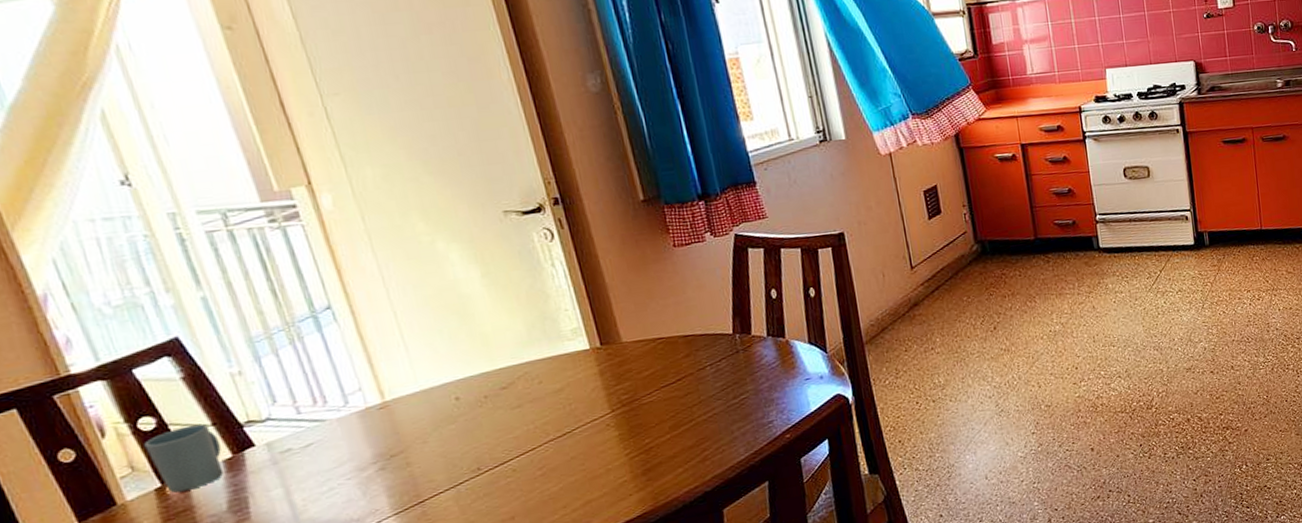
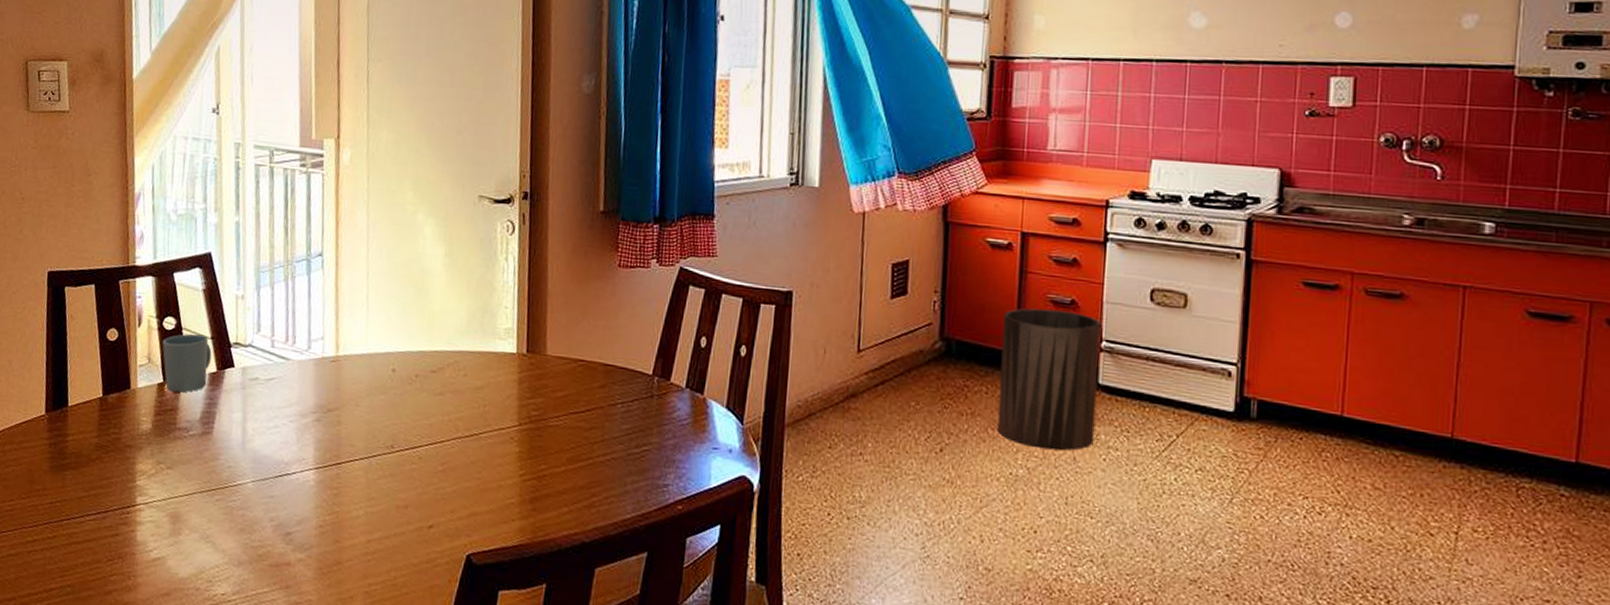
trash can: none [1020,198,1105,308] -> present [996,308,1102,451]

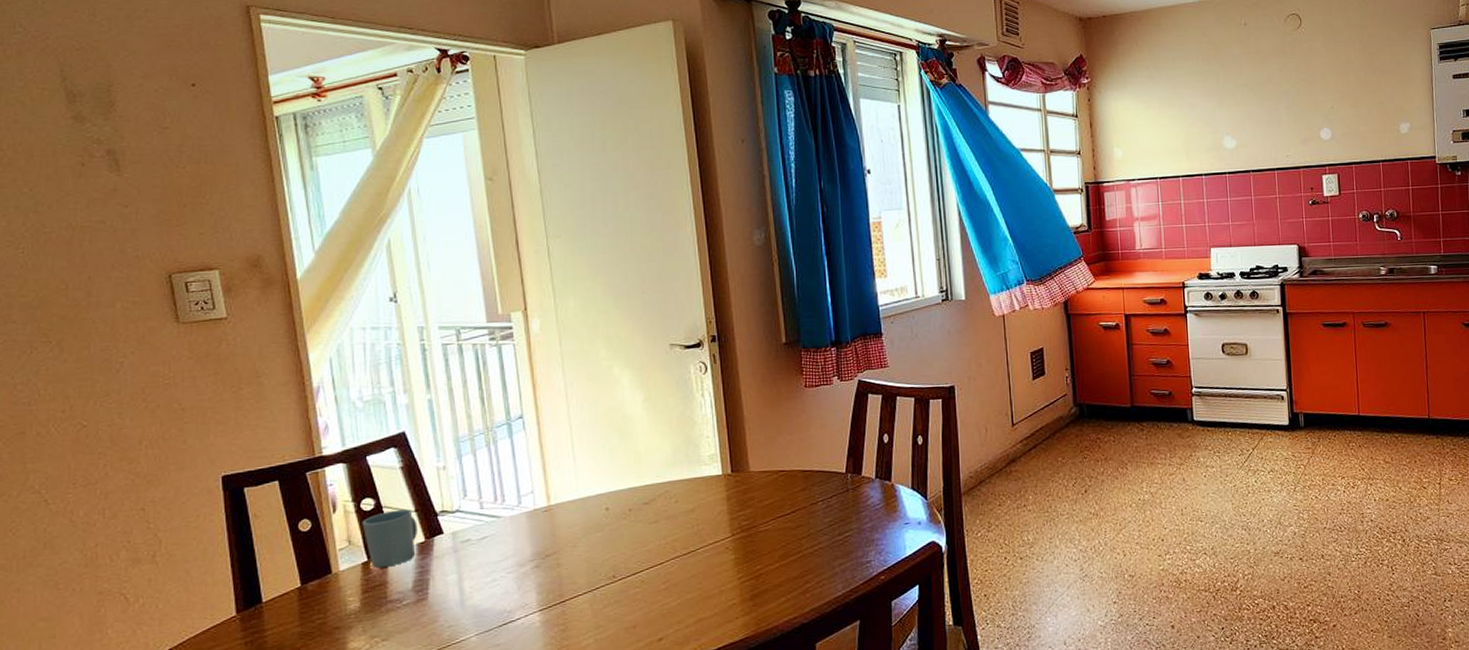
trash can: present [996,308,1102,451] -> none [1119,369,1196,477]

